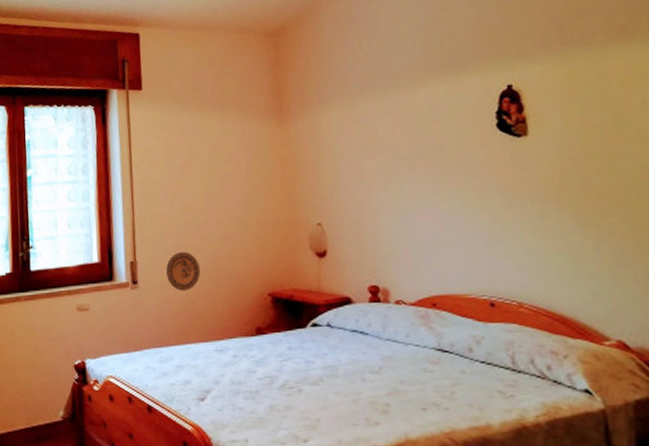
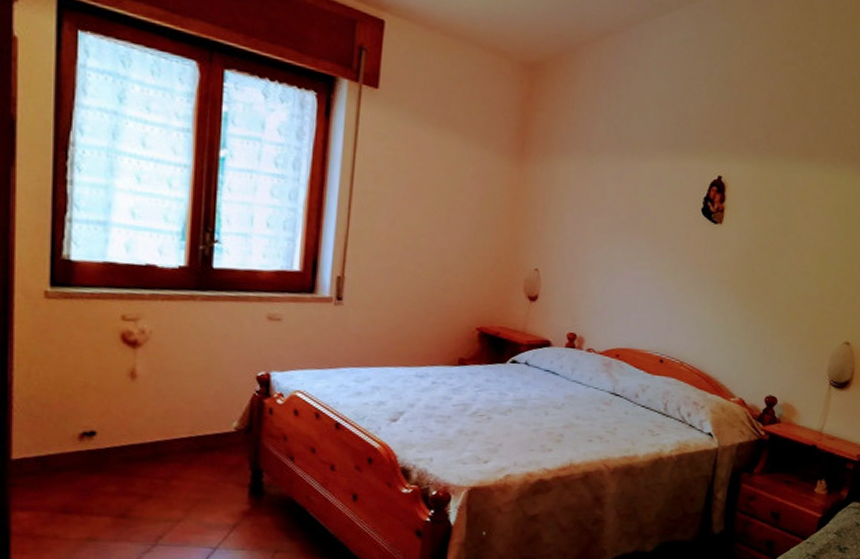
decorative plate: present [166,251,201,291] -> none [376,274,414,315]

